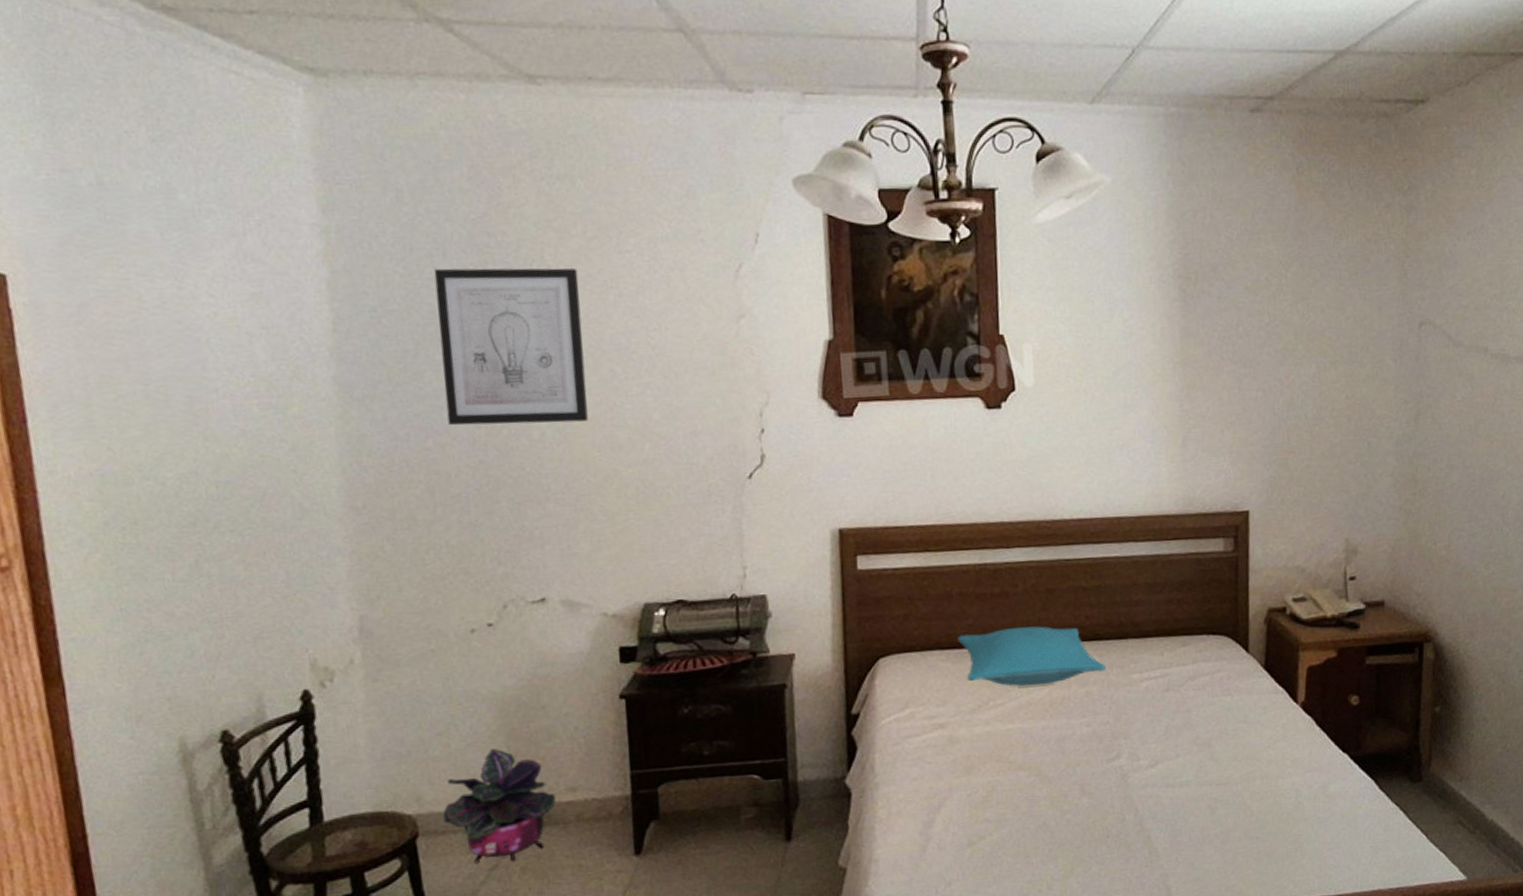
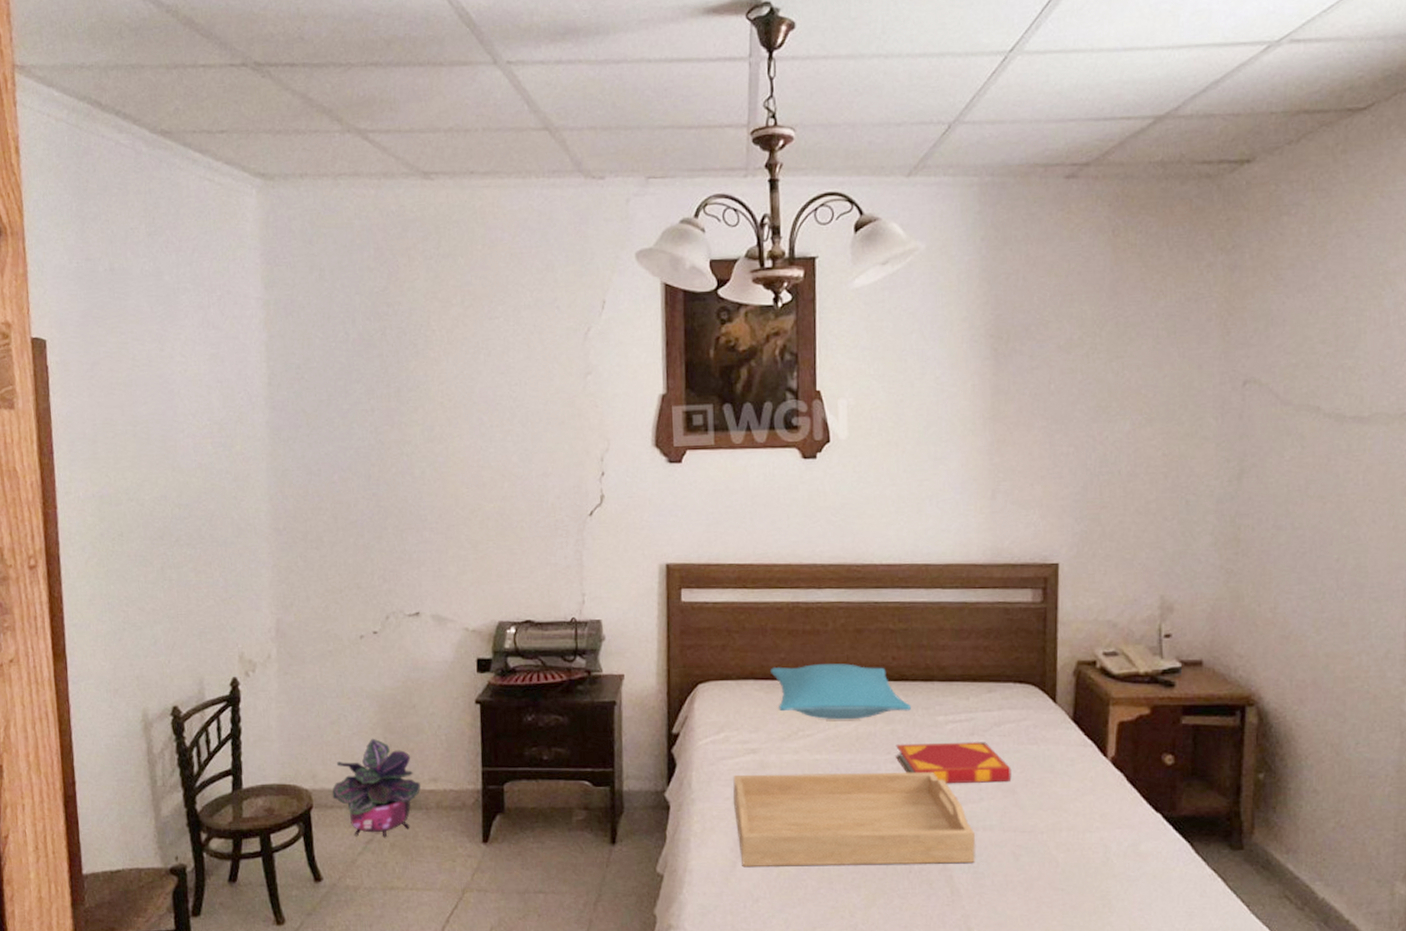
wall art: present [434,268,588,426] -> none [345,332,460,464]
serving tray: none [920,731,1173,850] -> present [733,771,975,868]
hardback book: none [1091,697,1207,744] -> present [896,742,1012,784]

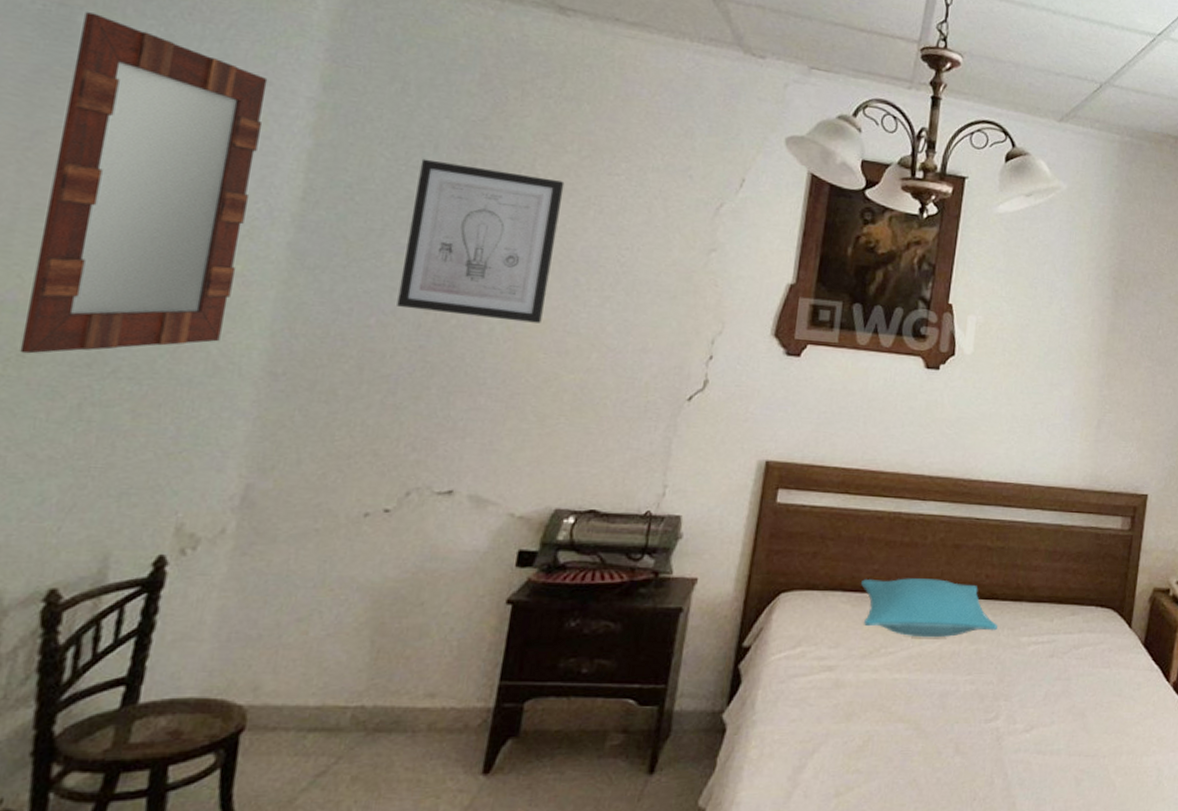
home mirror: none [103,261,237,534] -> present [20,12,268,354]
potted plant: present [332,738,420,838] -> none [277,641,411,769]
wall art: none [345,332,460,464] -> present [397,158,565,323]
serving tray: present [733,771,975,868] -> none [798,693,1042,798]
hardback book: present [896,742,1012,784] -> none [976,664,1084,707]

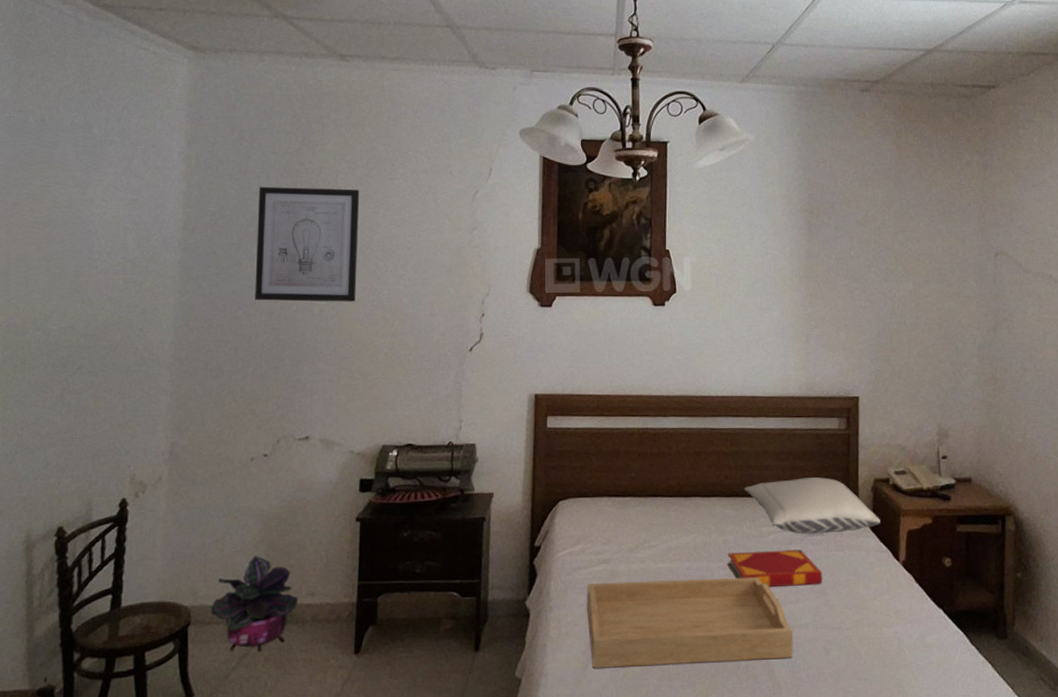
home mirror: present [20,12,268,354] -> none [22,114,152,361]
potted plant: none [277,641,411,769] -> present [211,555,298,652]
serving tray: none [798,693,1042,798] -> present [587,576,793,669]
pillow: present [861,578,997,638] -> none [622,482,740,532]
hardback book: none [976,664,1084,707] -> present [727,549,823,588]
pillow: none [1006,582,1155,648] -> present [744,477,880,535]

